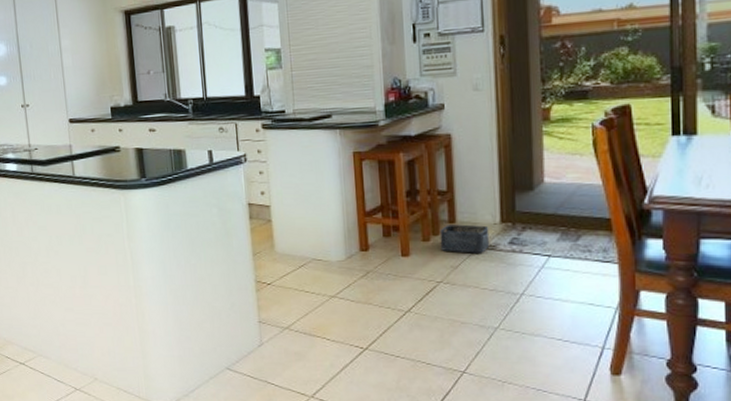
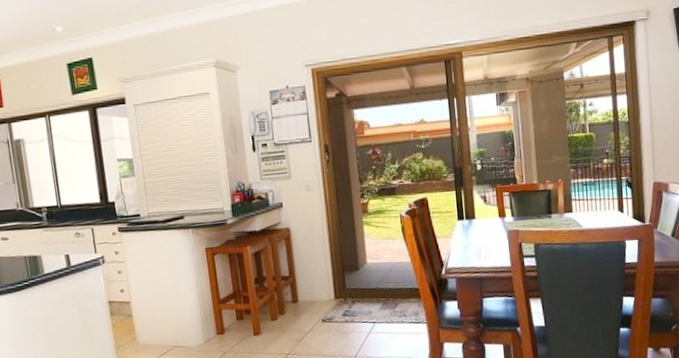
storage bin: present [439,224,490,253] -> none [285,302,328,328]

